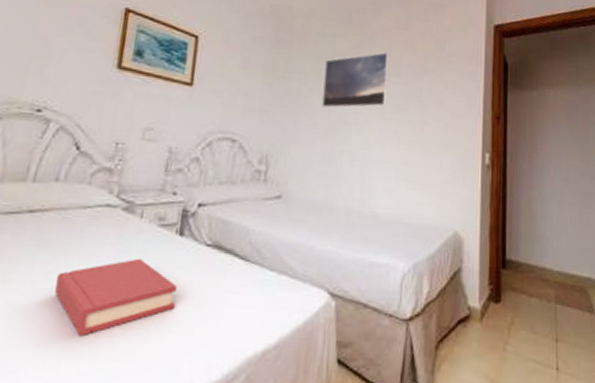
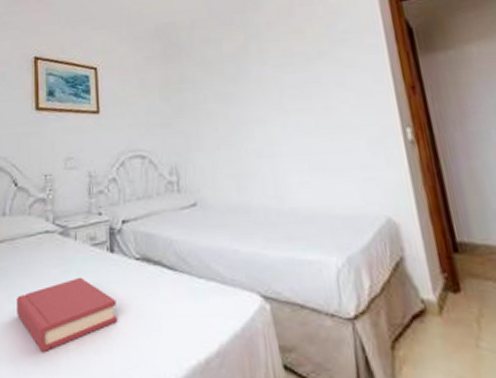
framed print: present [322,52,390,108] -> none [216,45,285,111]

